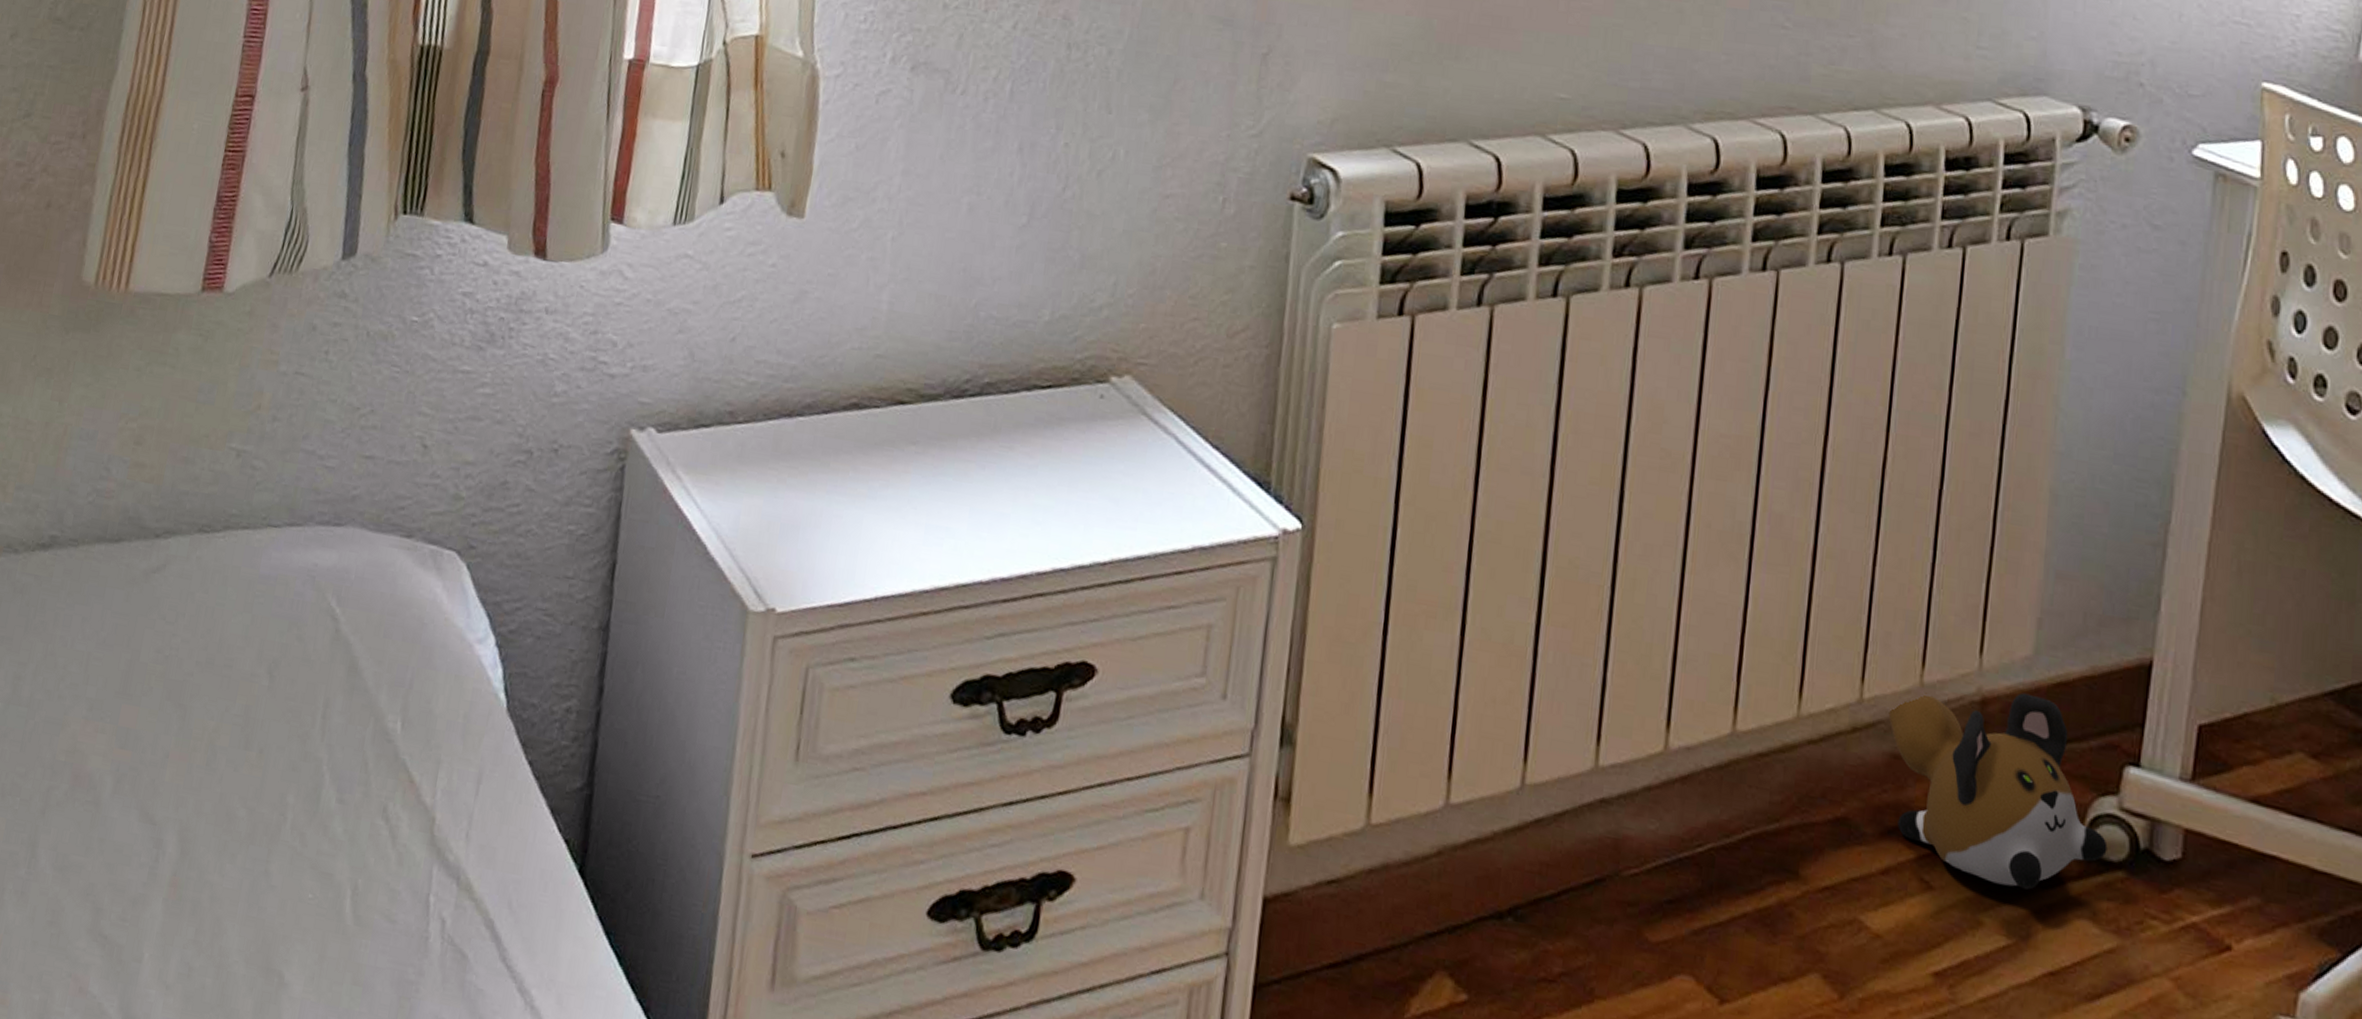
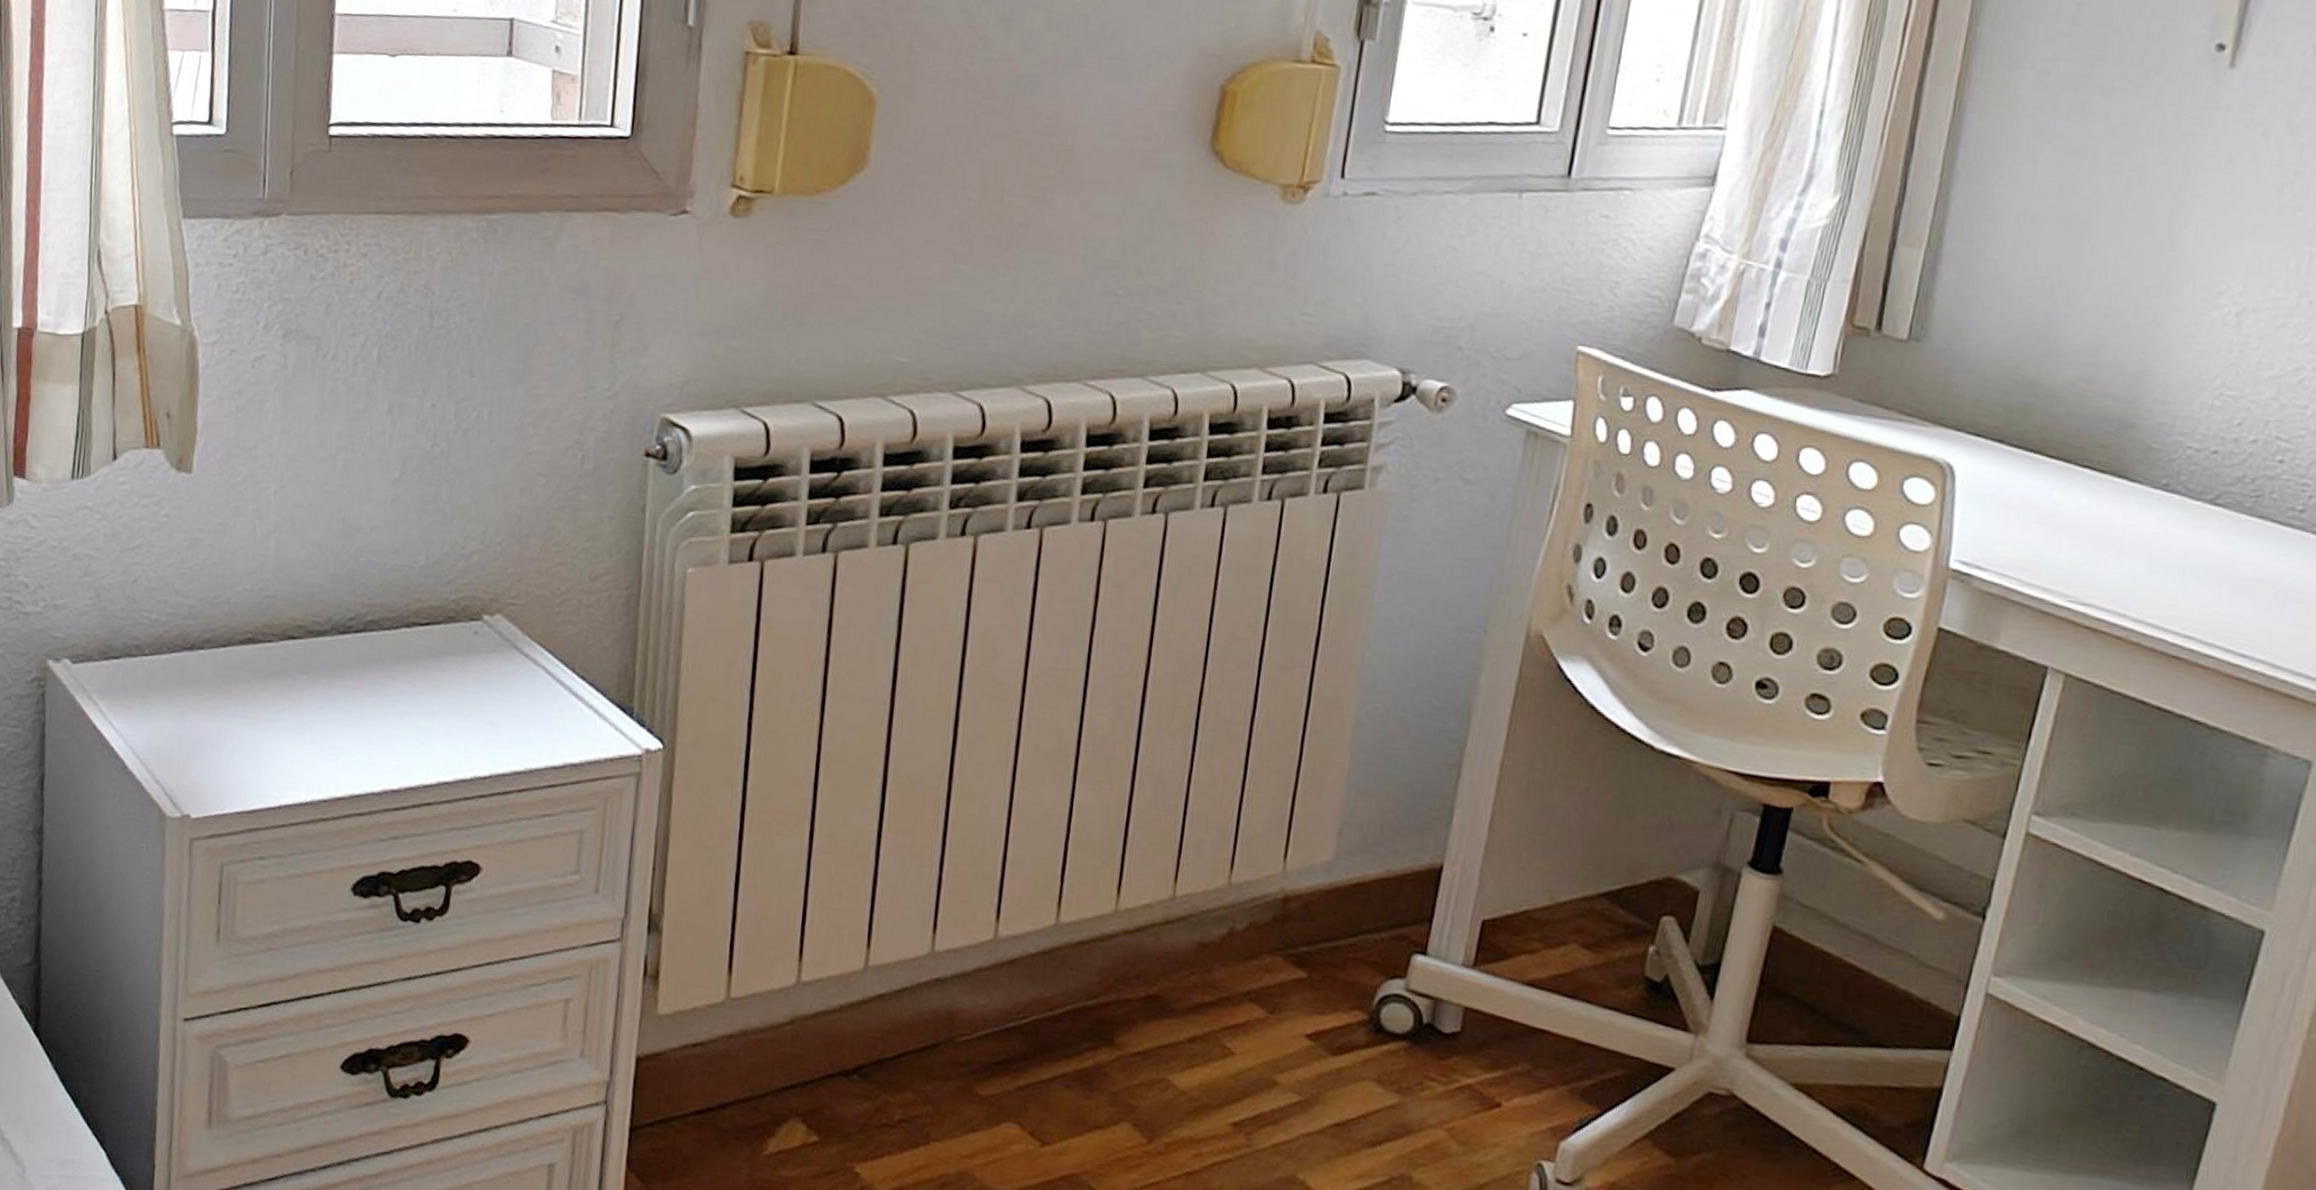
plush toy: present [1887,693,2108,890] -> none [1197,891,1394,1056]

